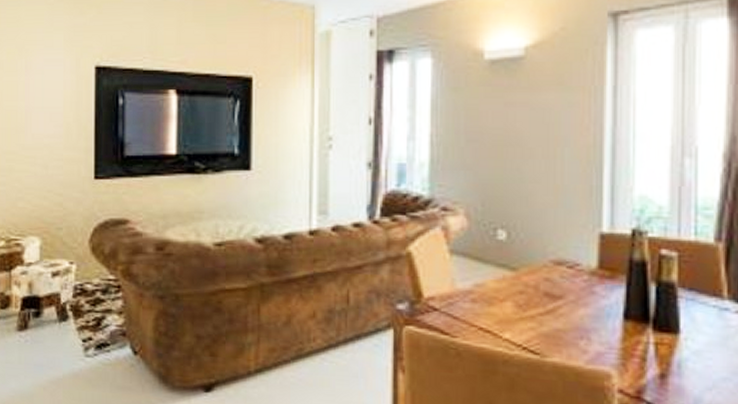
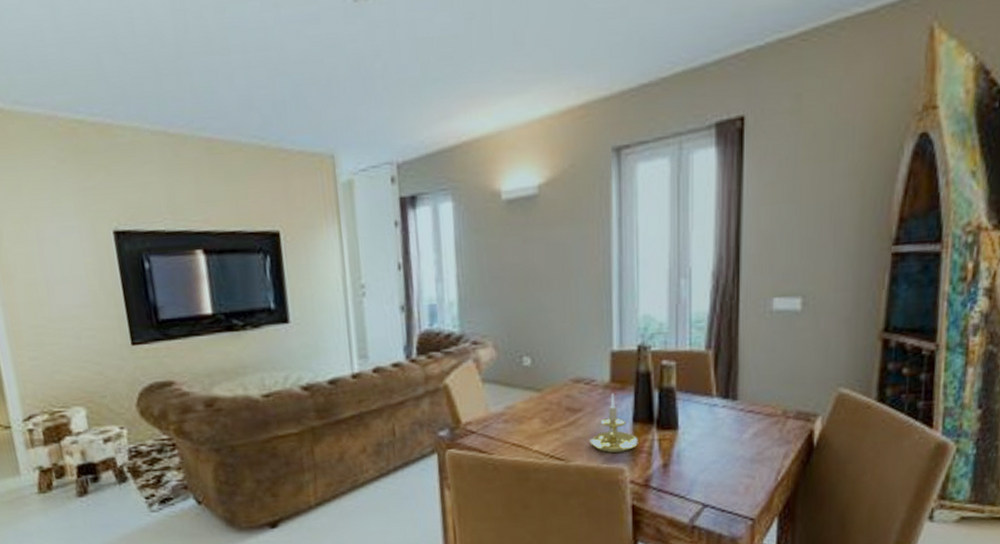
candle holder: none [570,281,629,353] -> present [589,393,638,453]

